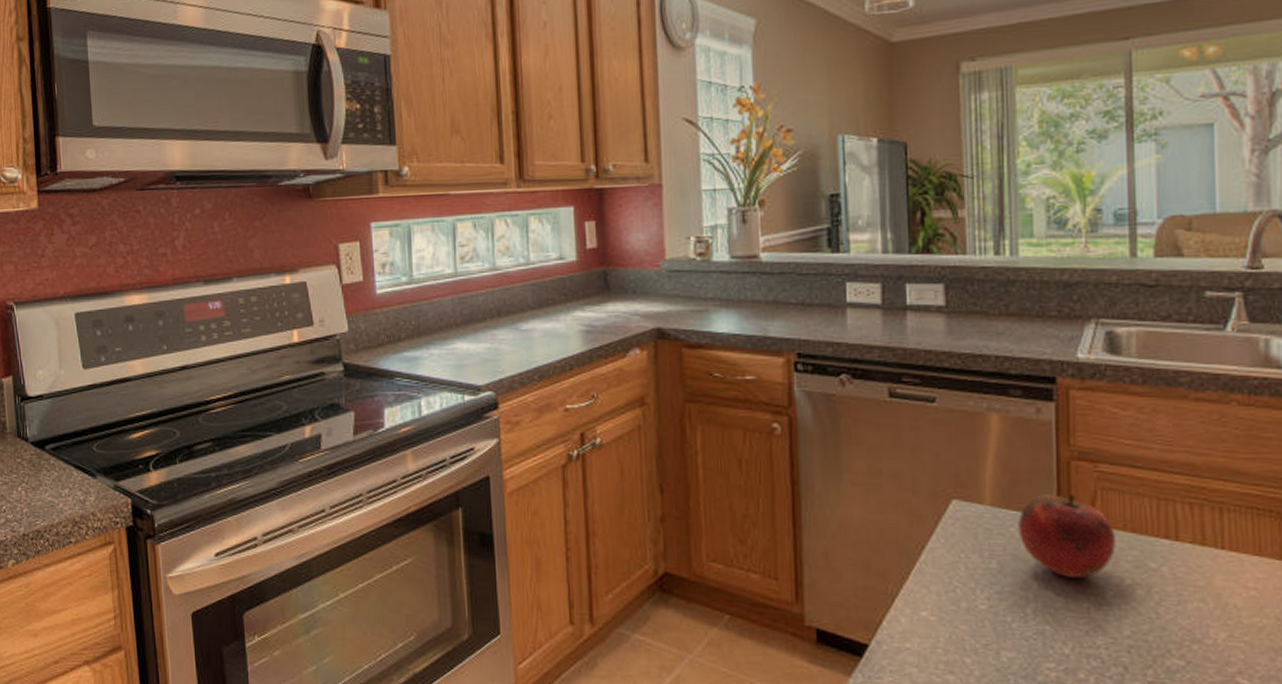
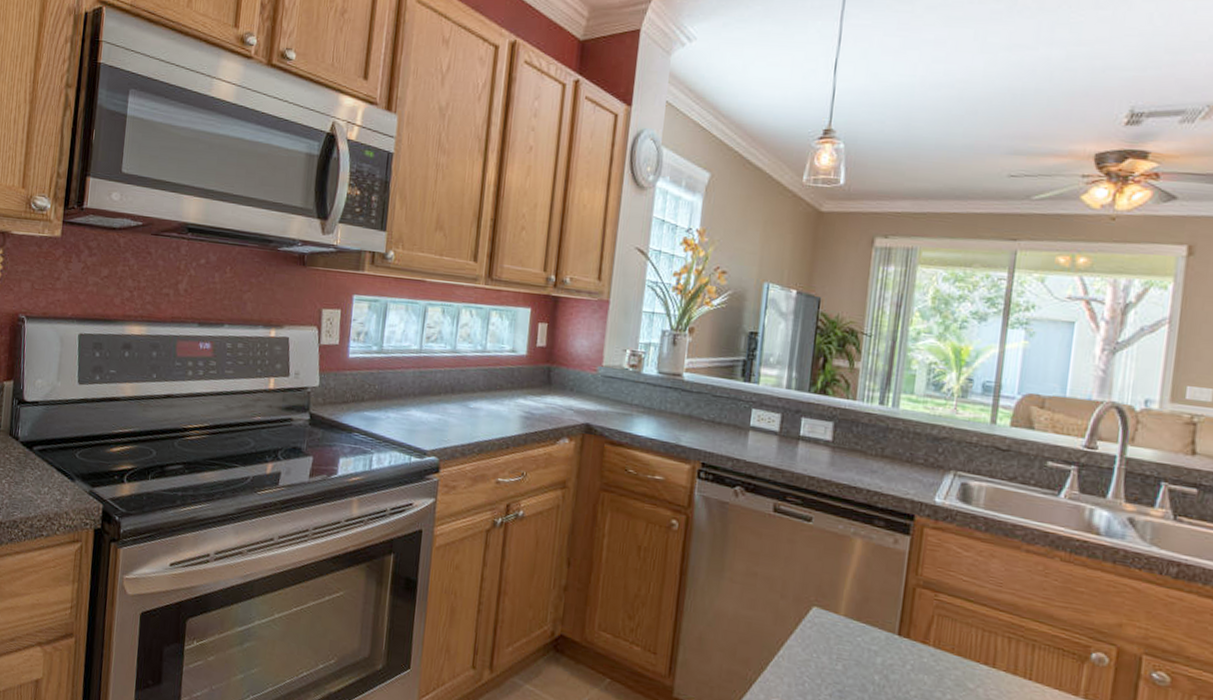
fruit: present [1018,493,1116,578] -> none [863,612,944,689]

